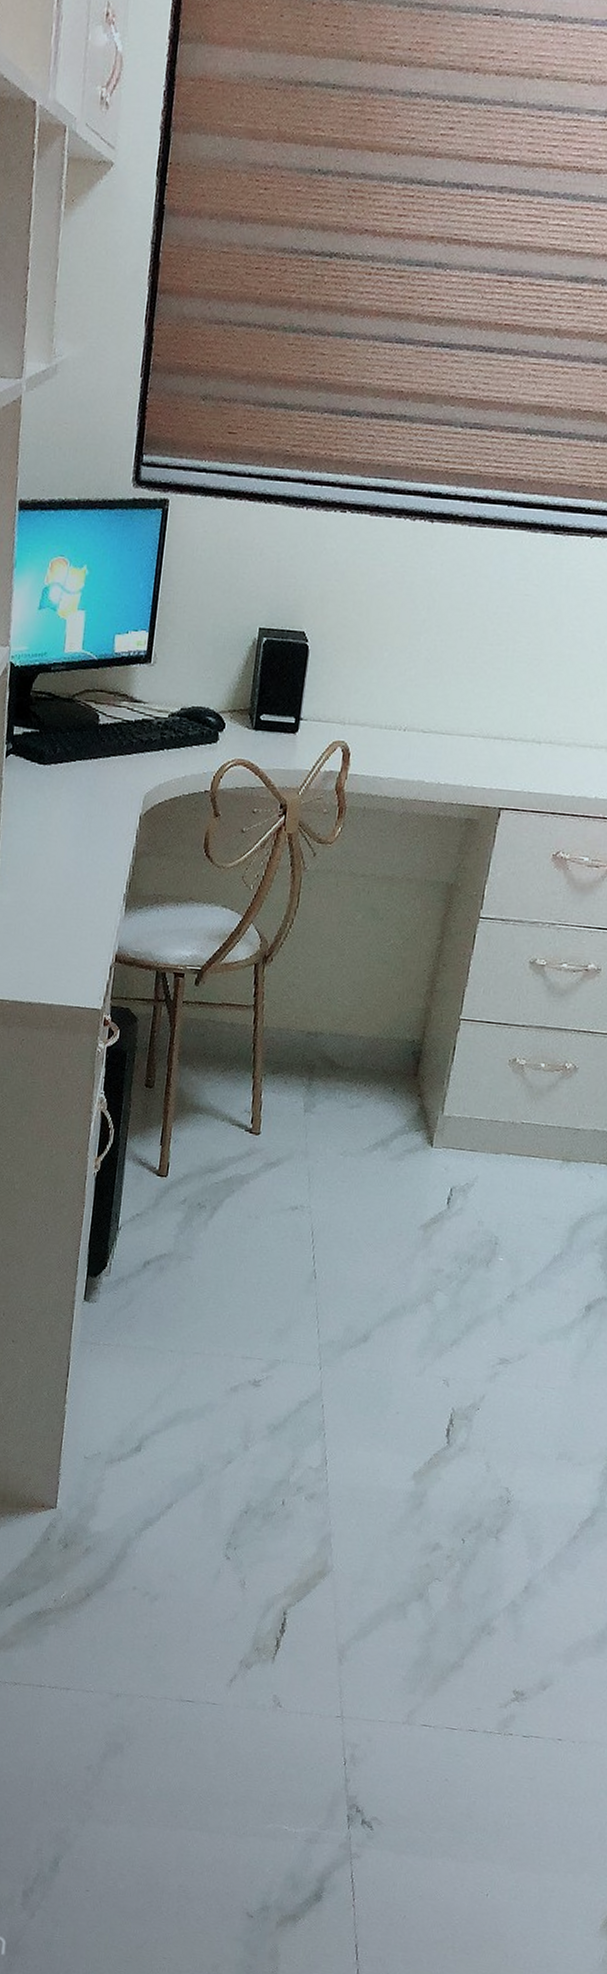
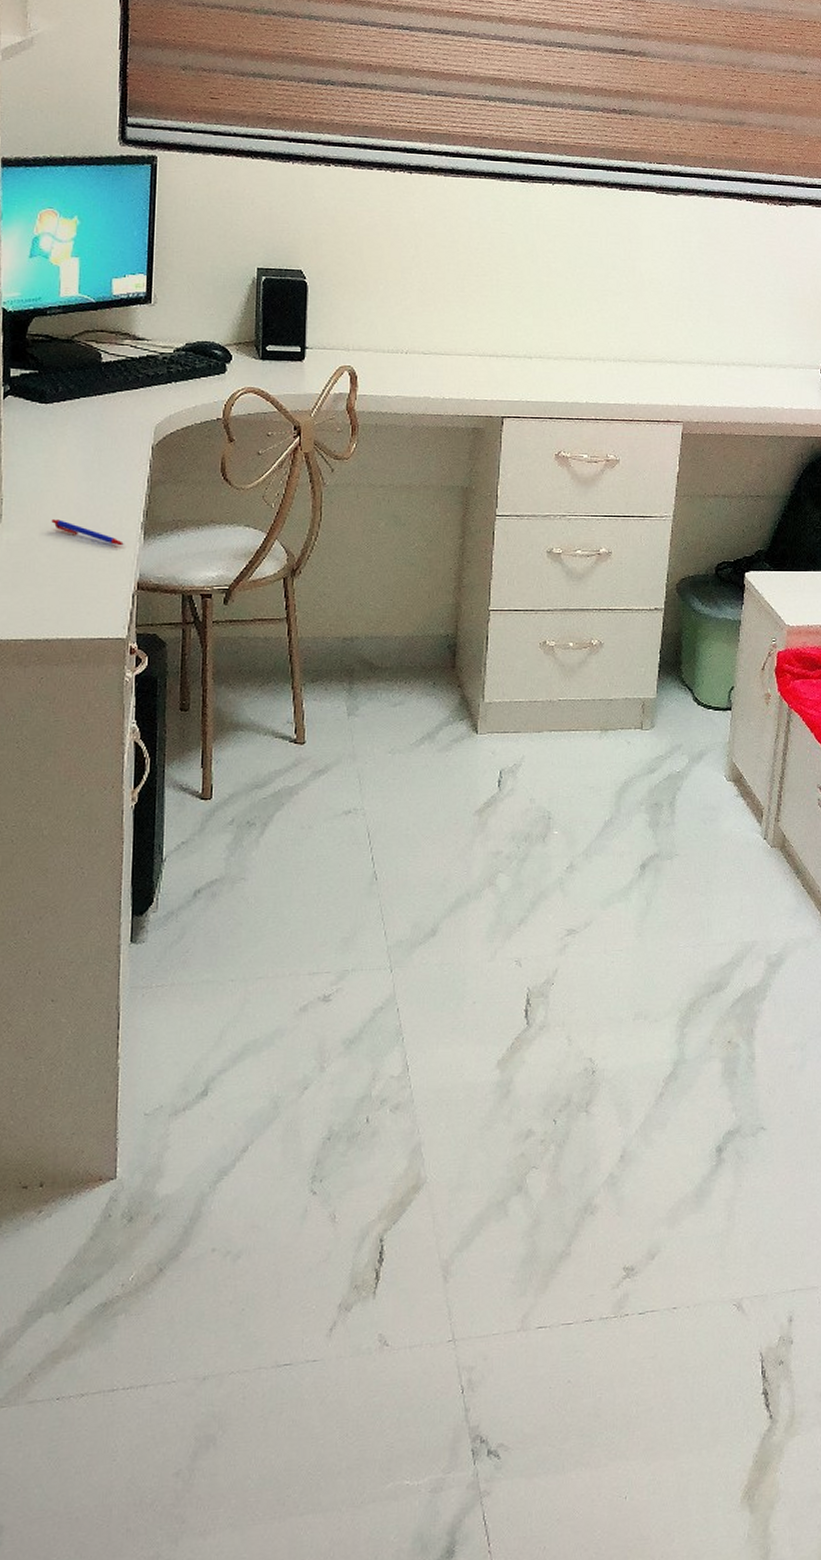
pen: none [41,884,107,917] -> present [51,519,125,546]

